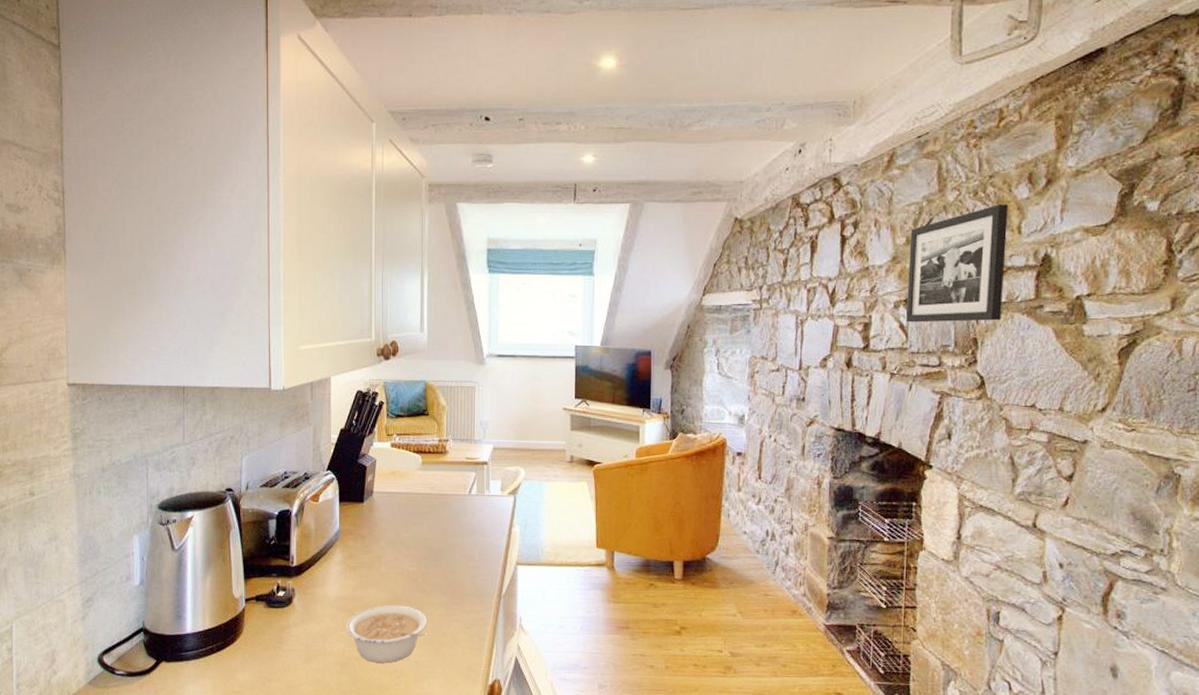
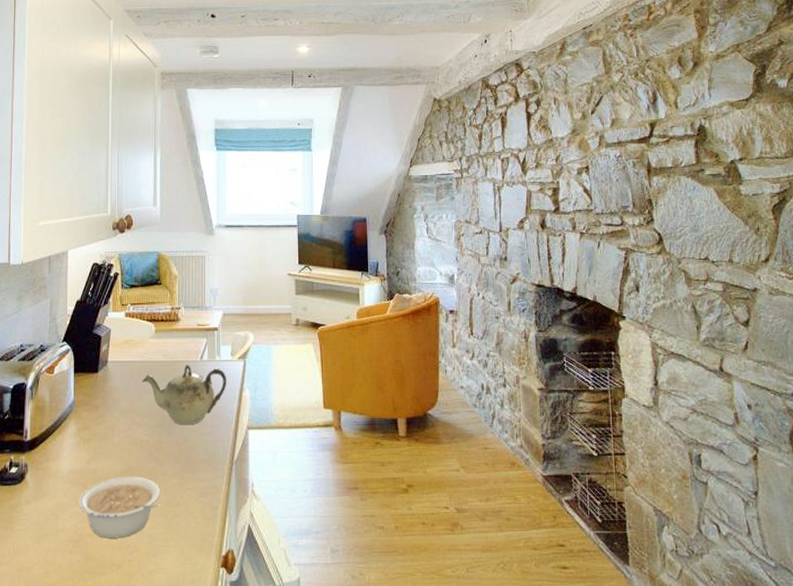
teapot: none [408,497,496,559] -> present [141,364,227,425]
picture frame: present [906,204,1008,323] -> none [585,84,670,187]

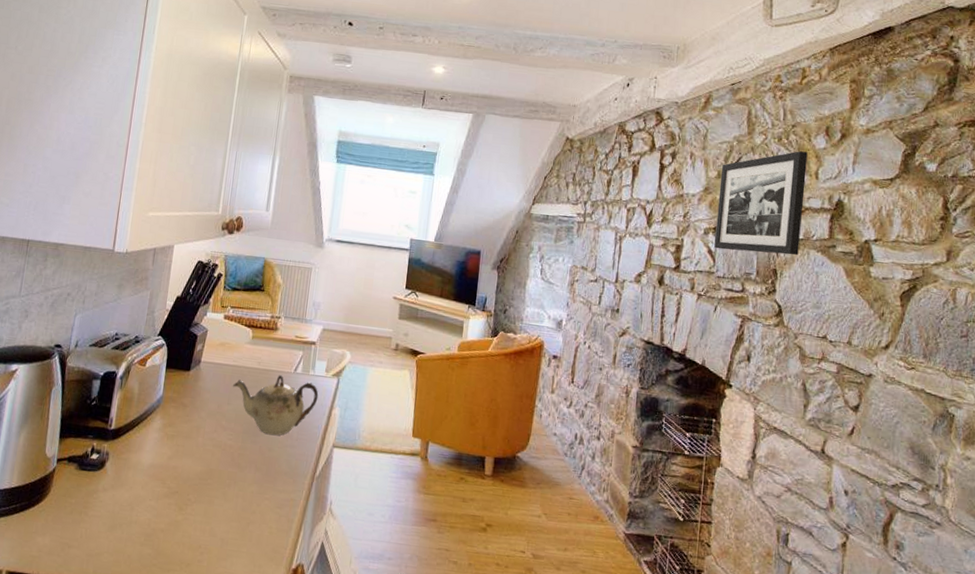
legume: present [78,476,160,538] -> none [155,477,238,538]
picture frame: none [585,84,670,187] -> present [714,151,808,256]

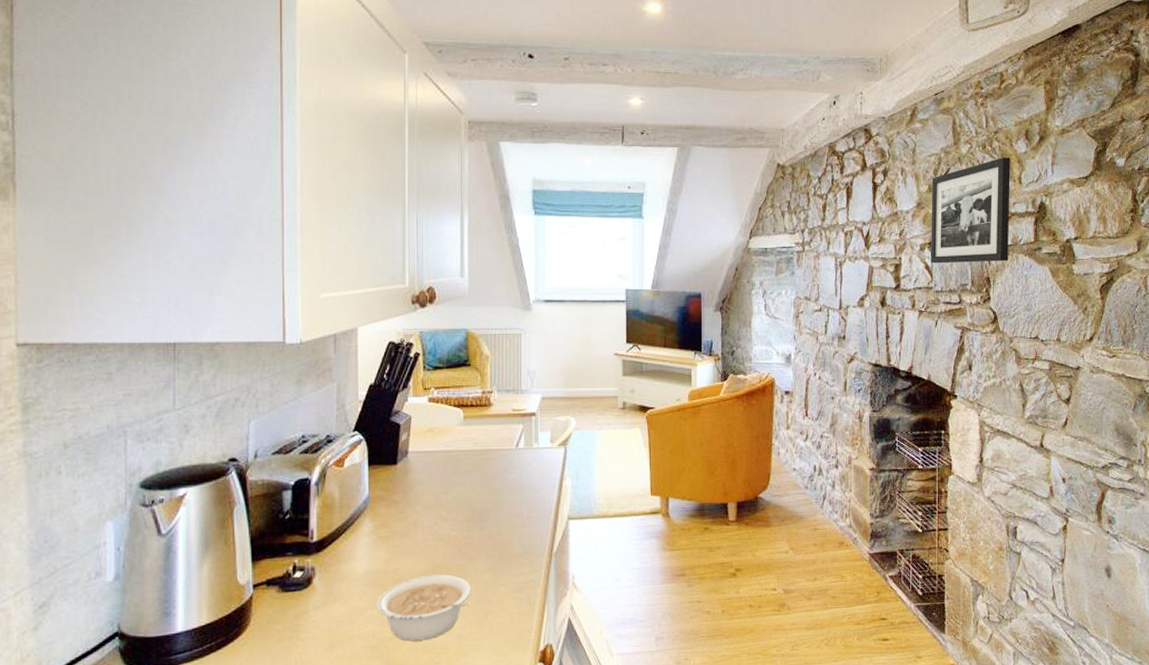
legume: none [155,477,238,538] -> present [377,574,470,641]
teapot: present [232,374,319,436] -> none [448,452,546,519]

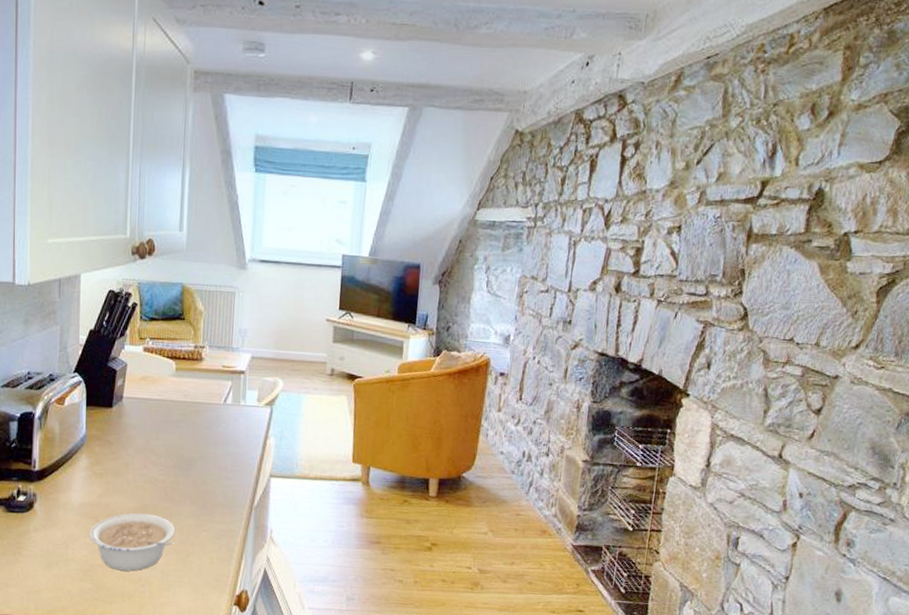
picture frame: present [931,157,1010,264] -> none [678,134,789,253]

